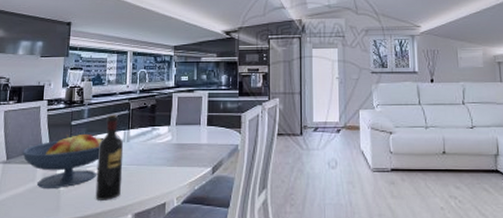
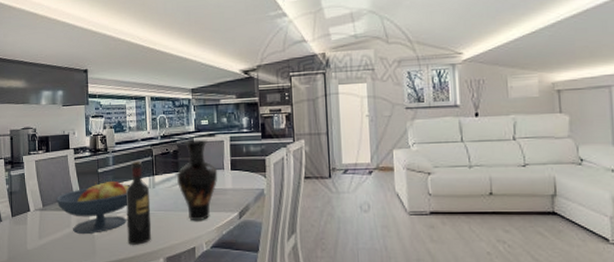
vase: none [153,96,194,176] -> present [177,140,218,221]

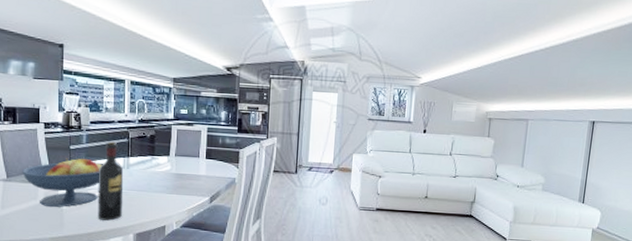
vase: present [177,140,218,221] -> none [152,127,193,203]

